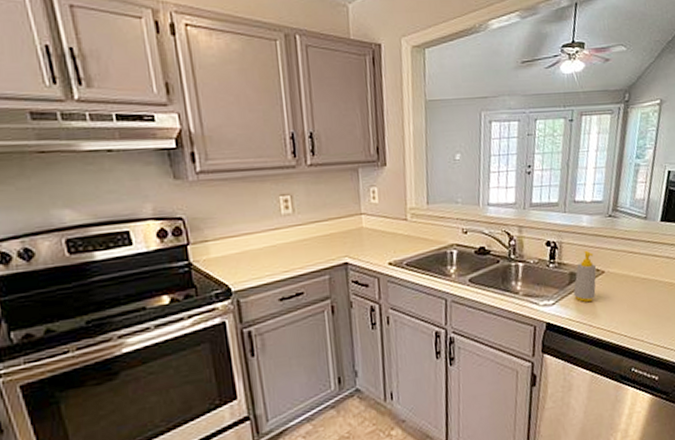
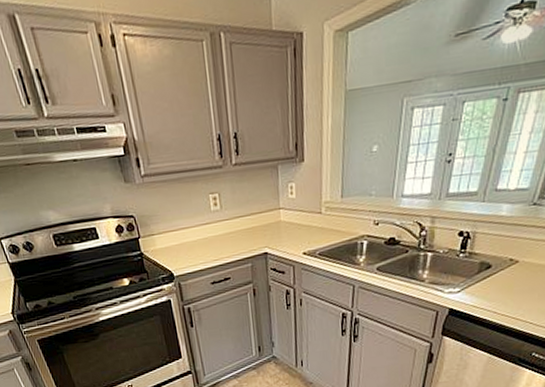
soap bottle: present [573,250,597,303] -> none [482,240,511,291]

